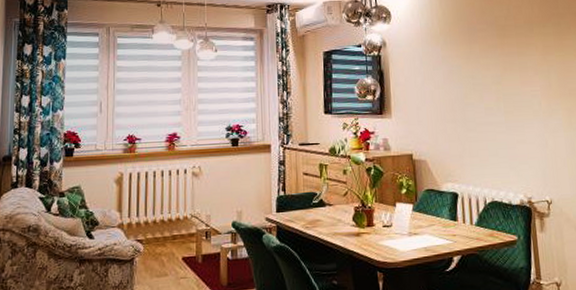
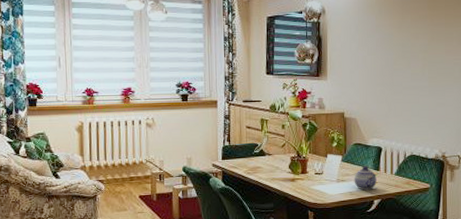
teapot: none [428,216,455,245] -> present [354,166,377,190]

